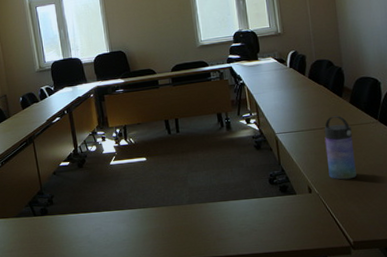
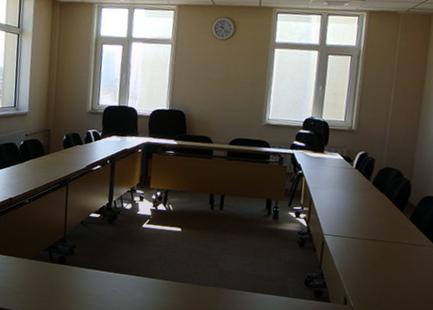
water bottle: present [324,116,356,180] -> none [369,230,405,300]

